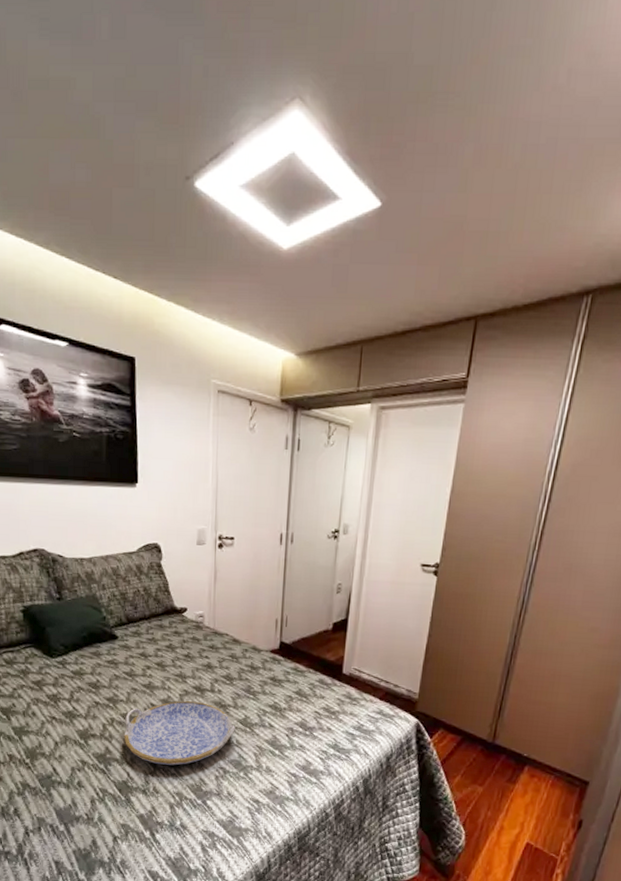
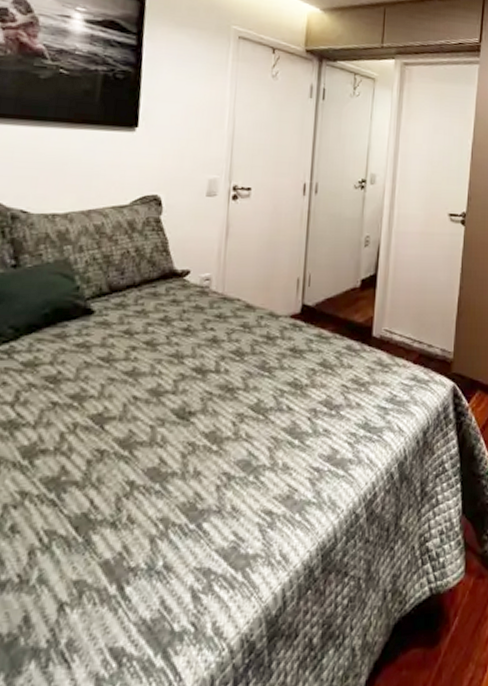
serving tray: present [124,701,235,766] -> none [89,388,245,481]

